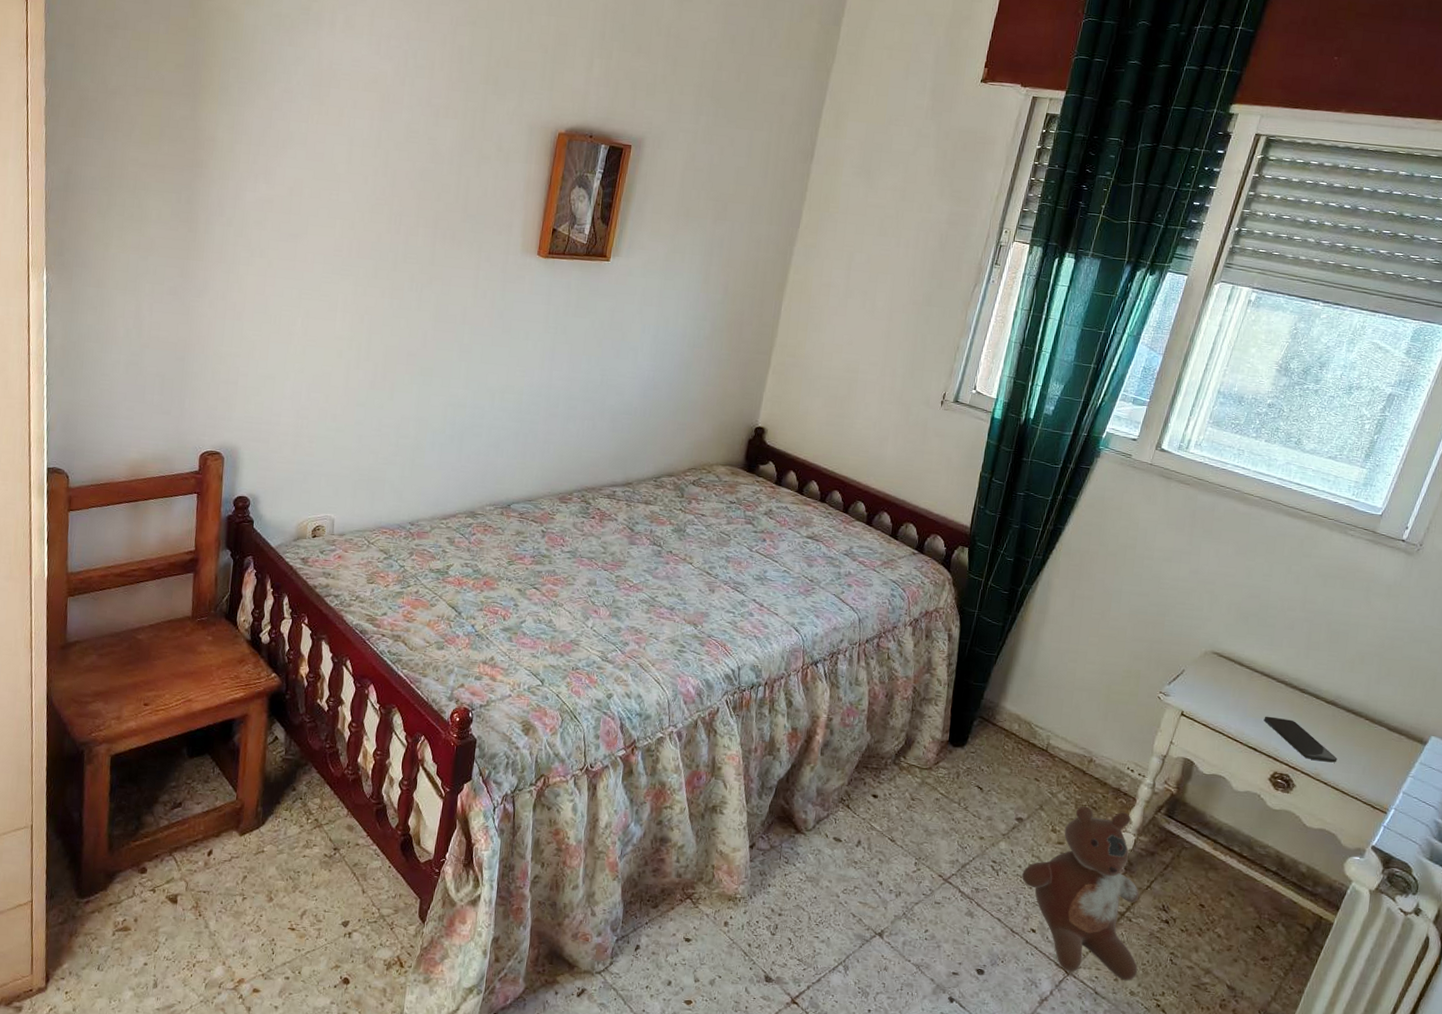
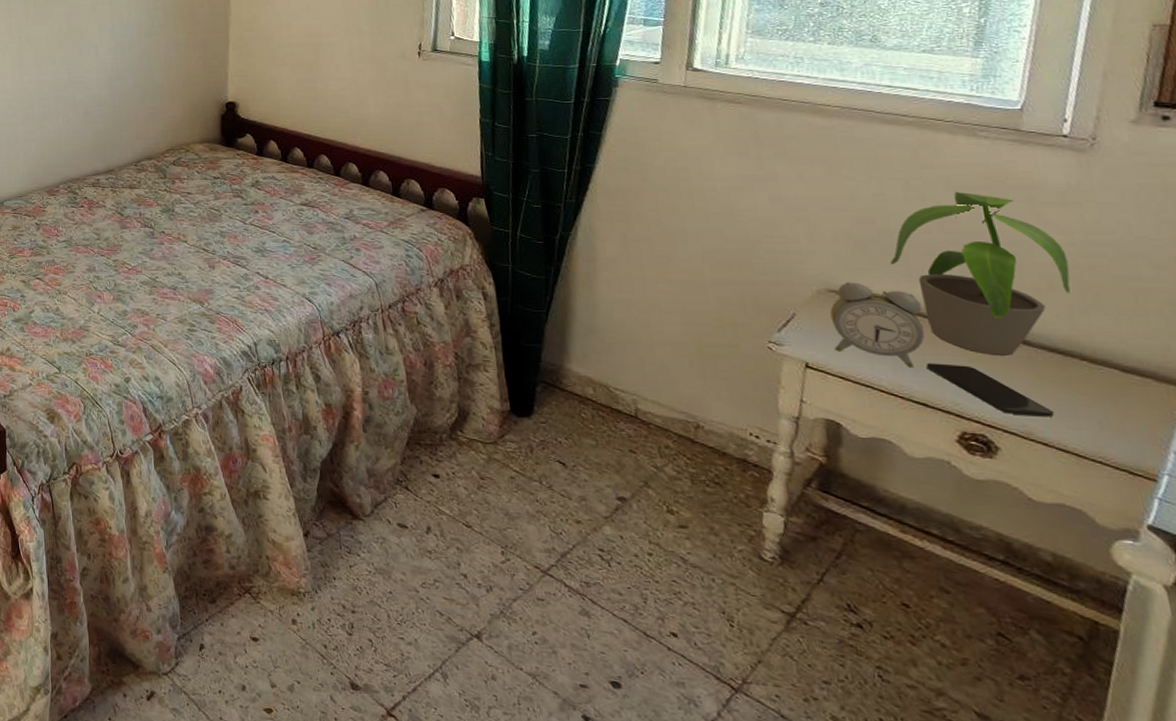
stuffed bear: present [1022,806,1140,981] -> none [641,481,836,702]
alarm clock: none [1205,646,1273,719] -> present [830,282,925,368]
potted plant: none [1261,578,1379,713] -> present [890,191,1070,356]

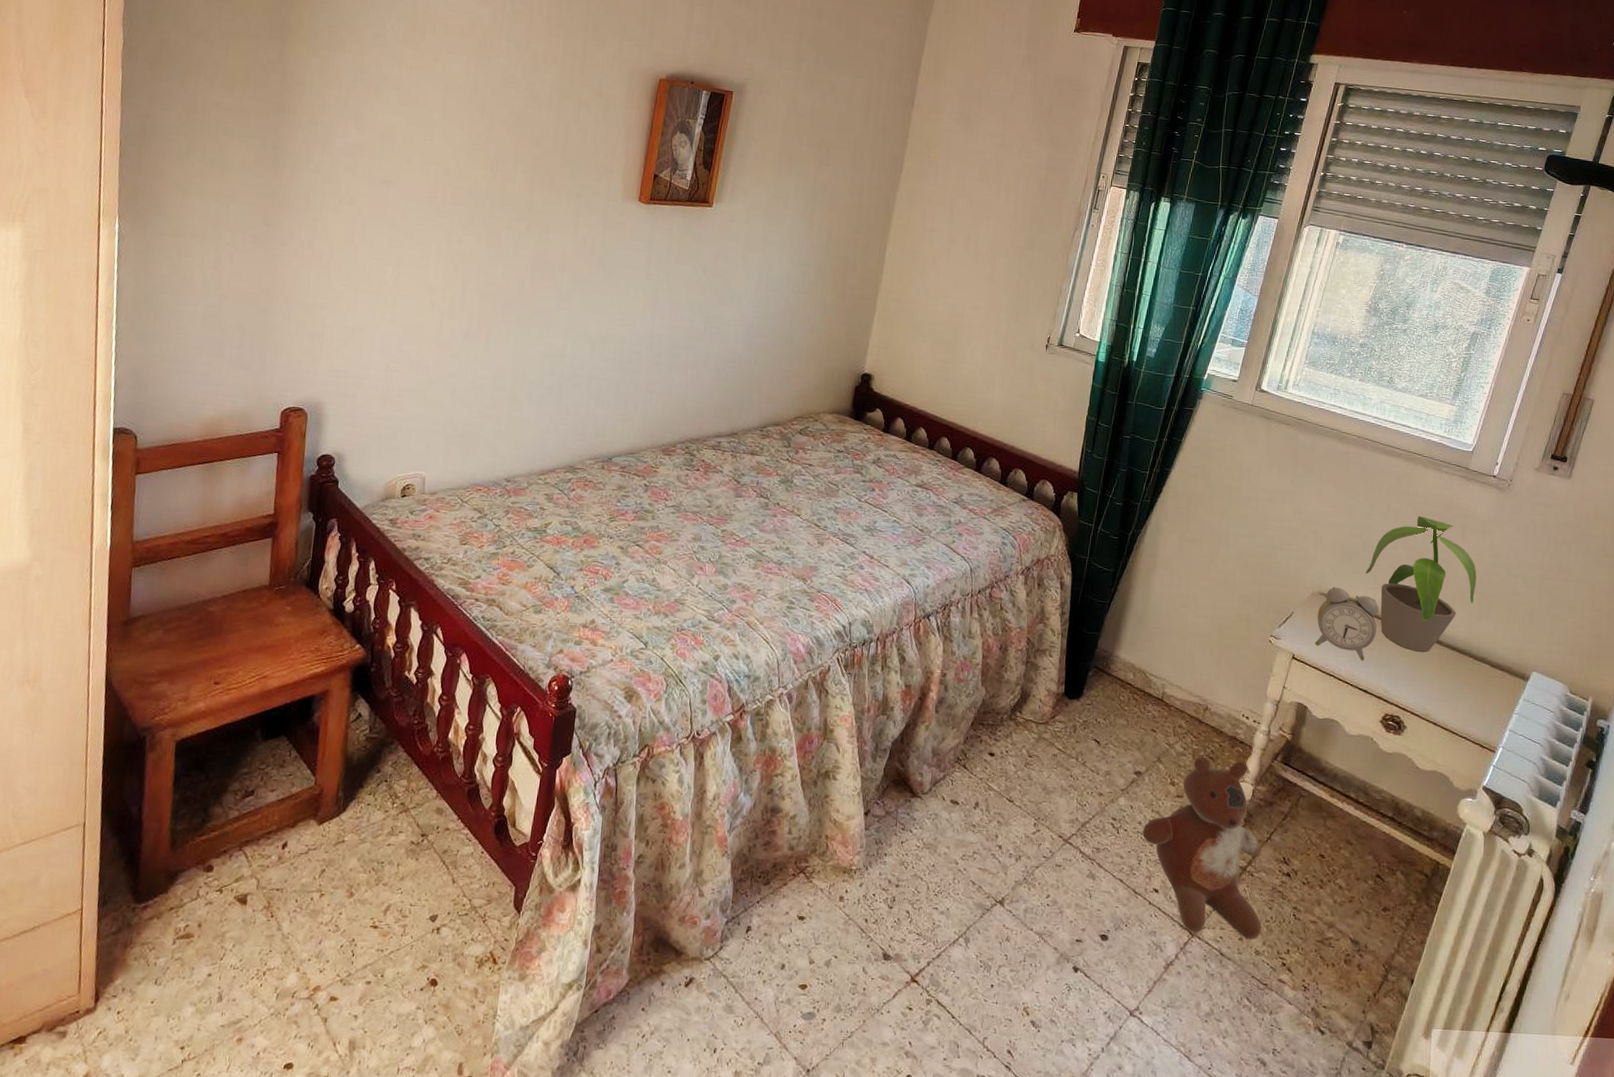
stuffed bear: none [641,481,836,702] -> present [1143,756,1262,940]
phone: present [926,362,1055,417] -> none [1372,656,1445,702]

